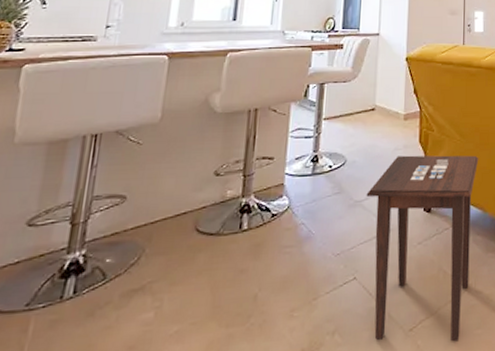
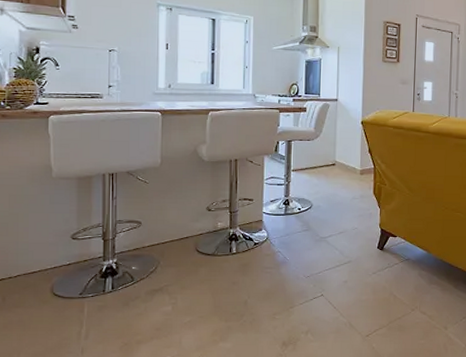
side table: present [366,155,479,342] -> none [330,204,425,347]

